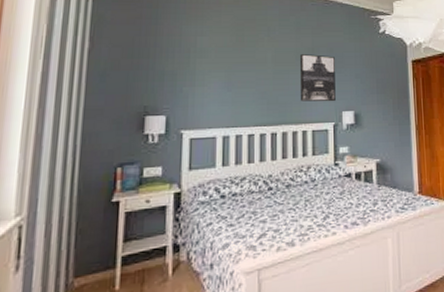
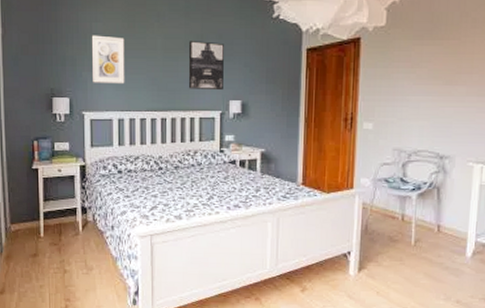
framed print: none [195,49,232,99] -> present [91,35,125,84]

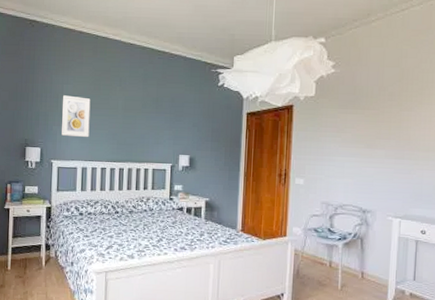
wall art: present [188,41,224,91] -> none [144,103,176,146]

